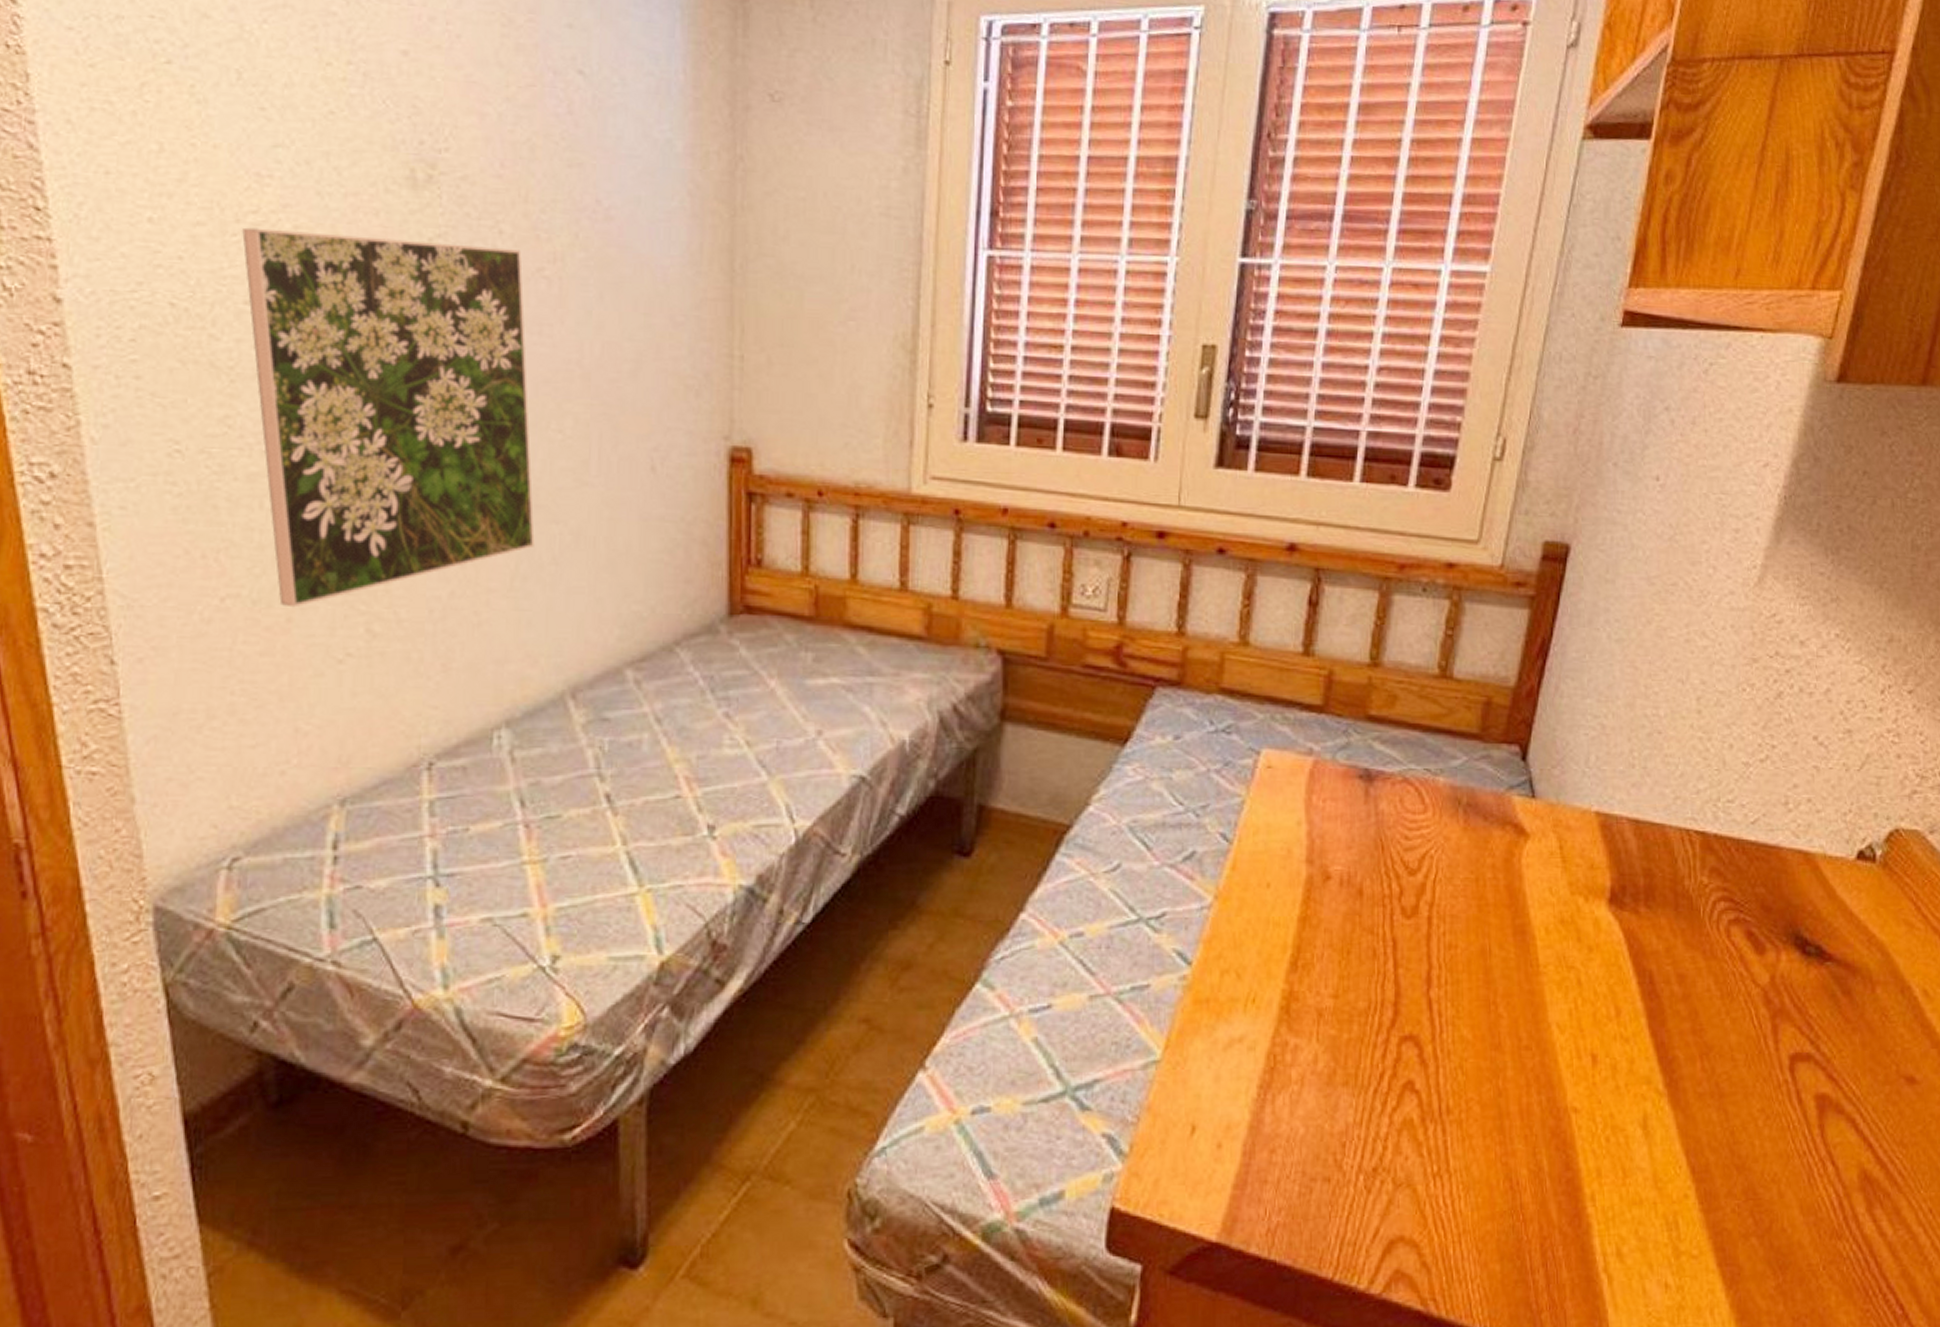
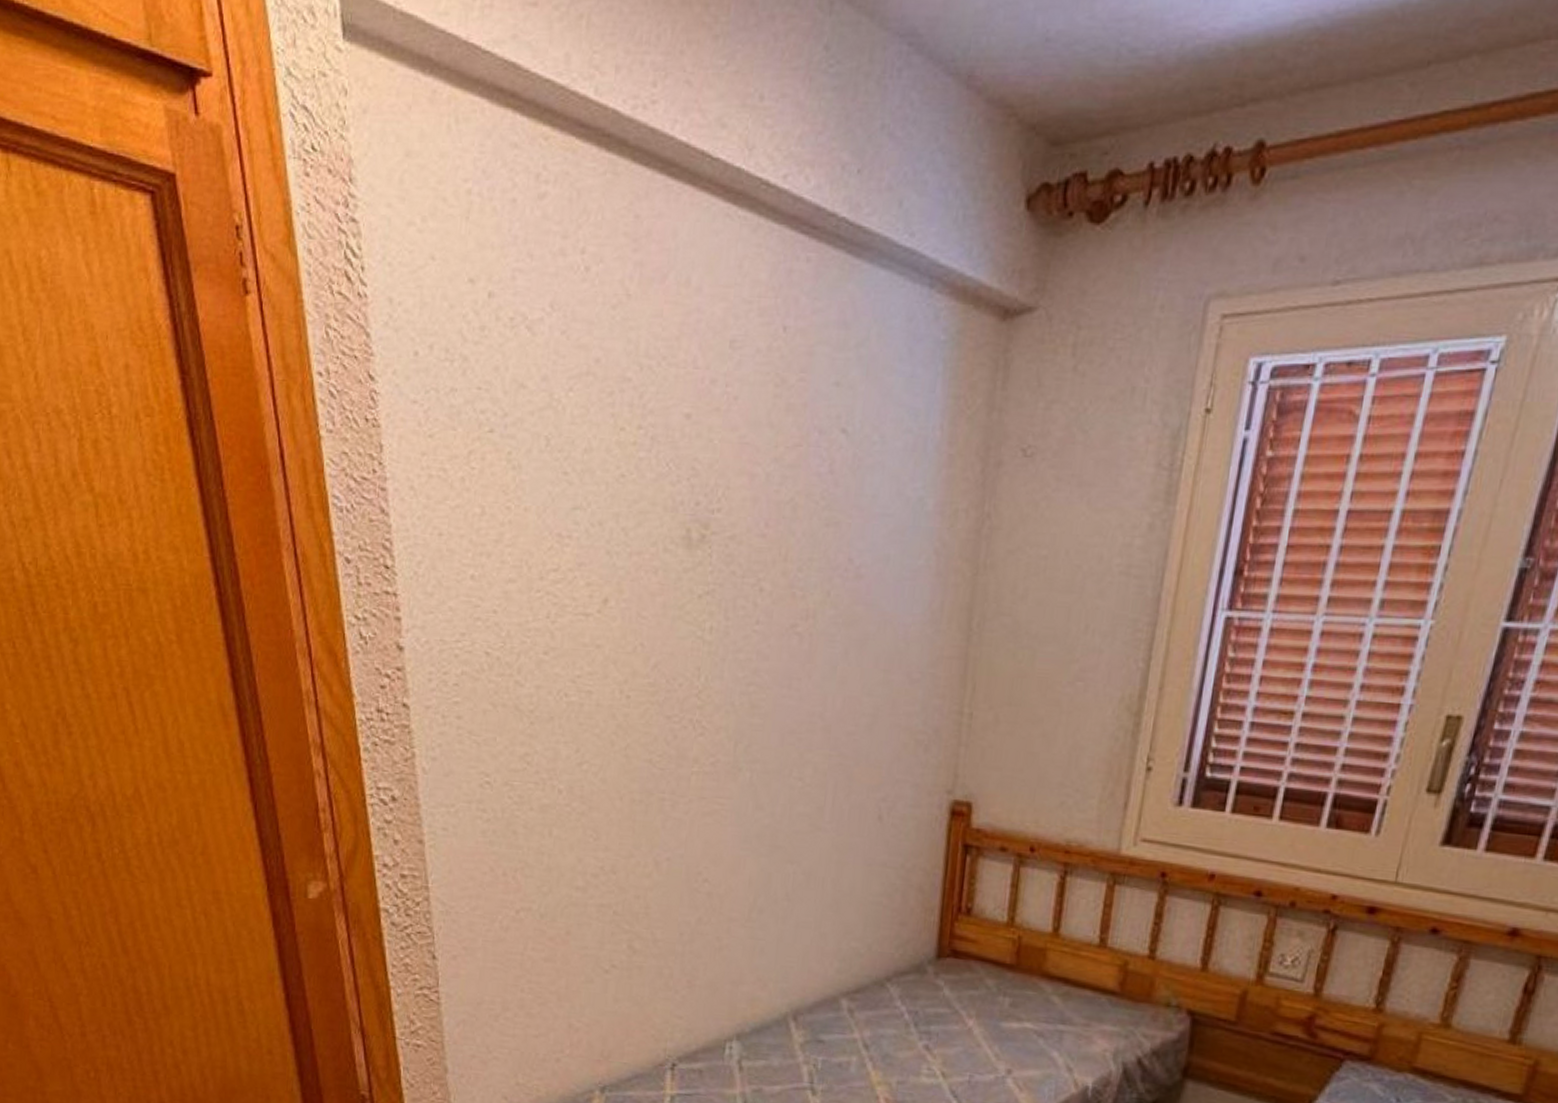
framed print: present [242,227,535,608] -> none [544,584,778,923]

